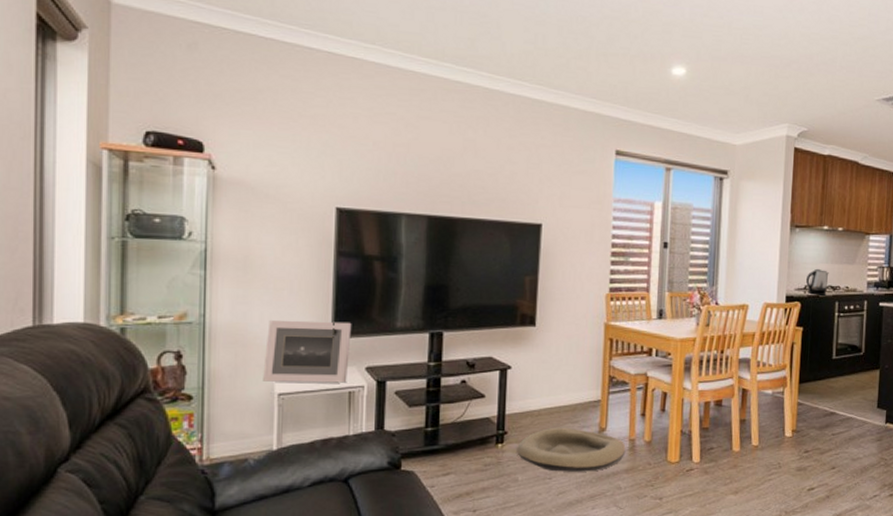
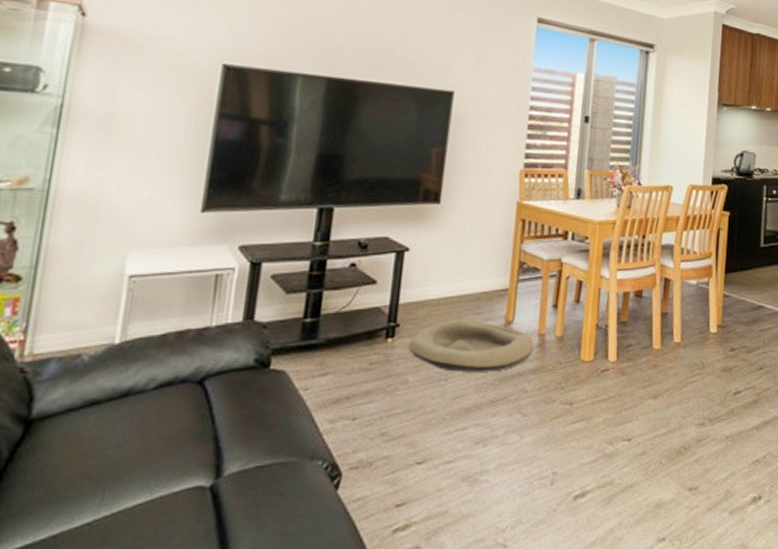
picture frame: present [263,320,352,383] -> none [112,188,228,264]

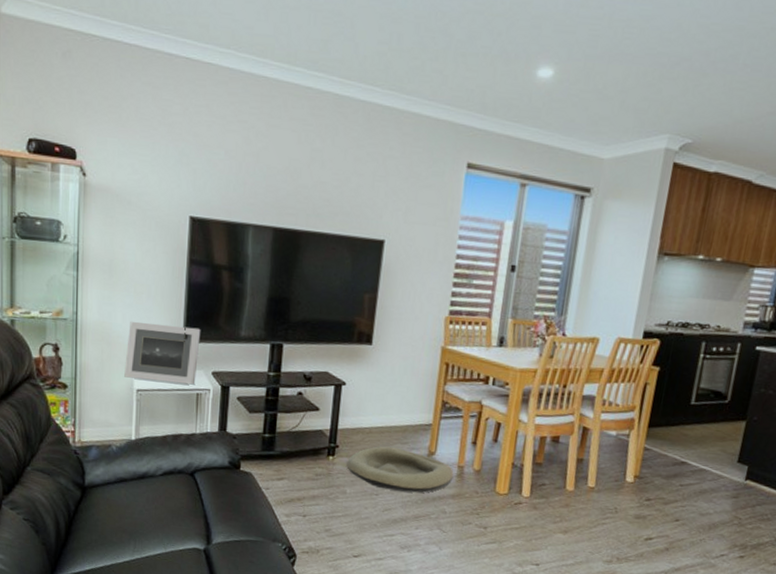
picture frame: none [112,188,228,264] -> present [124,321,201,385]
kettle: present [733,149,757,179] -> none [669,303,699,334]

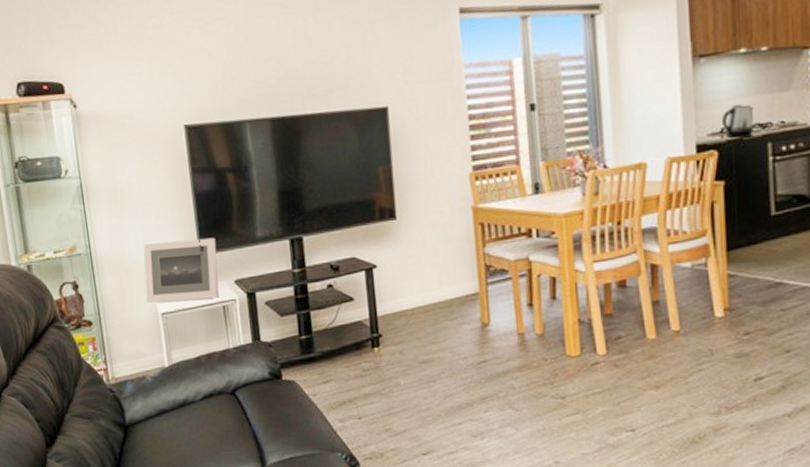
dog bed: present [346,446,454,493] -> none [394,325,515,374]
kettle: none [669,303,699,334] -> present [722,103,754,139]

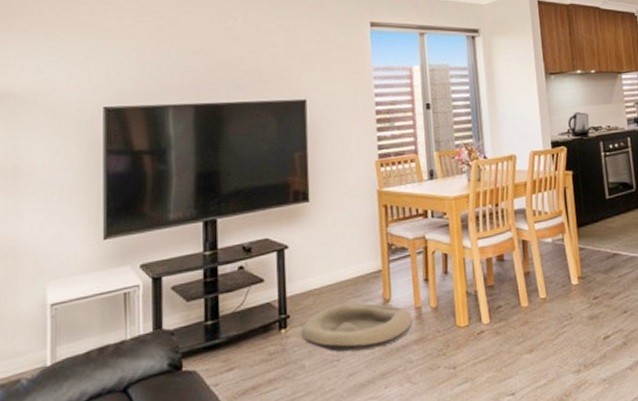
picture frame: present [143,237,220,303] -> none [35,220,124,293]
dog bed: none [394,325,515,374] -> present [301,303,413,353]

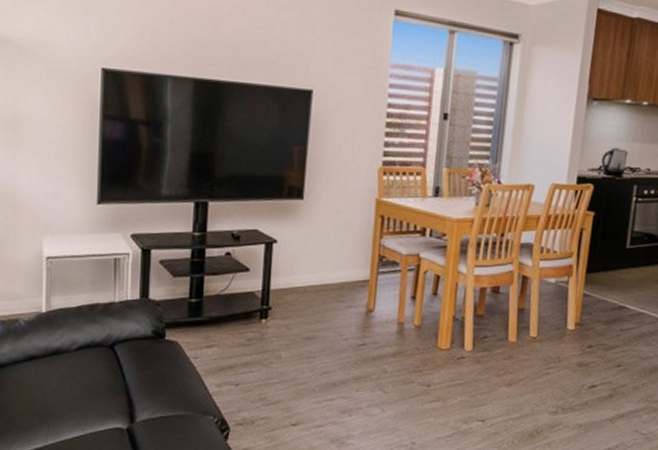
dog bed: present [301,303,413,353] -> none [281,305,394,353]

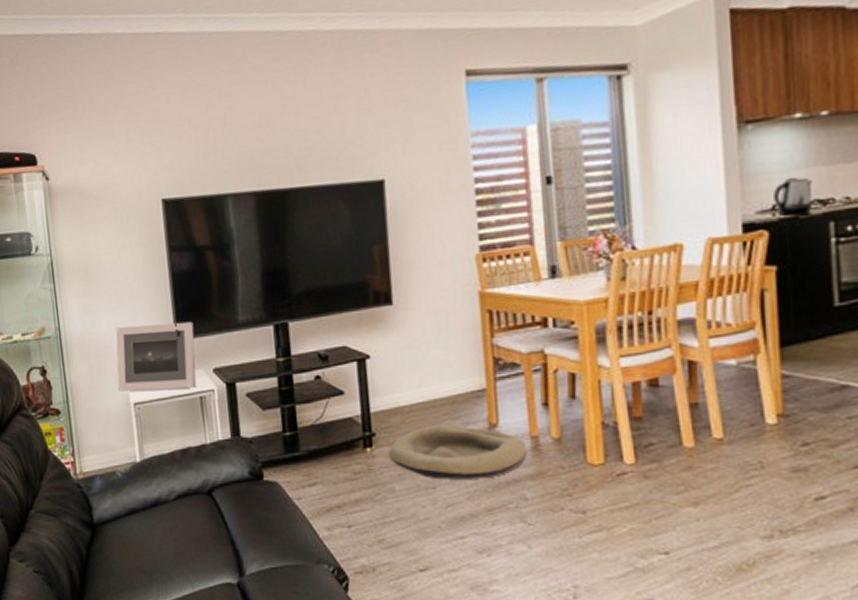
picture frame: none [32,183,117,250] -> present [116,321,197,391]
dog bed: none [281,305,394,353] -> present [389,425,528,480]

